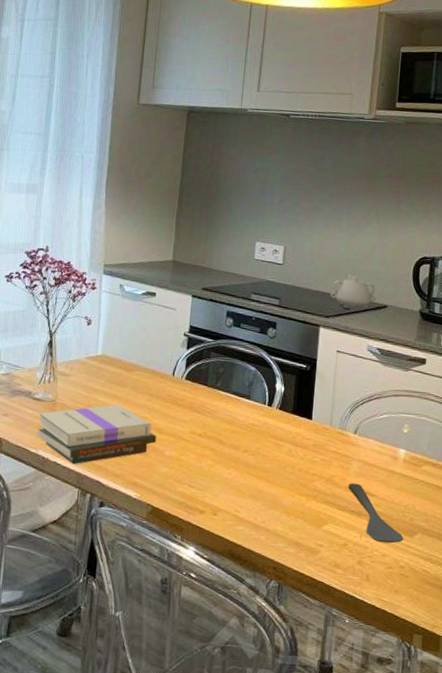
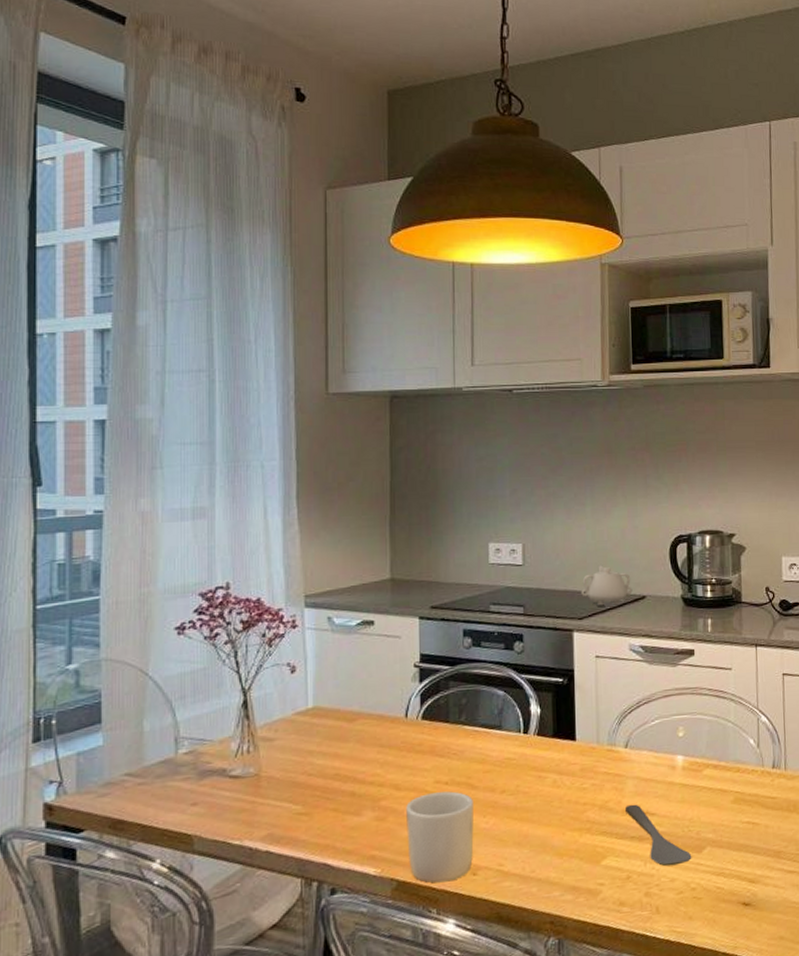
books: present [37,404,157,465] -> none [239,764,394,850]
mug: none [163,440,220,516] -> present [406,791,474,883]

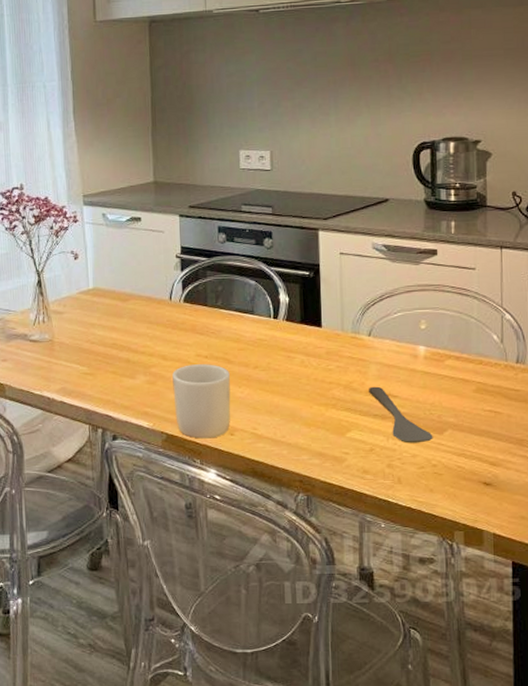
teapot: present [581,565,633,606] -> none [326,170,376,208]

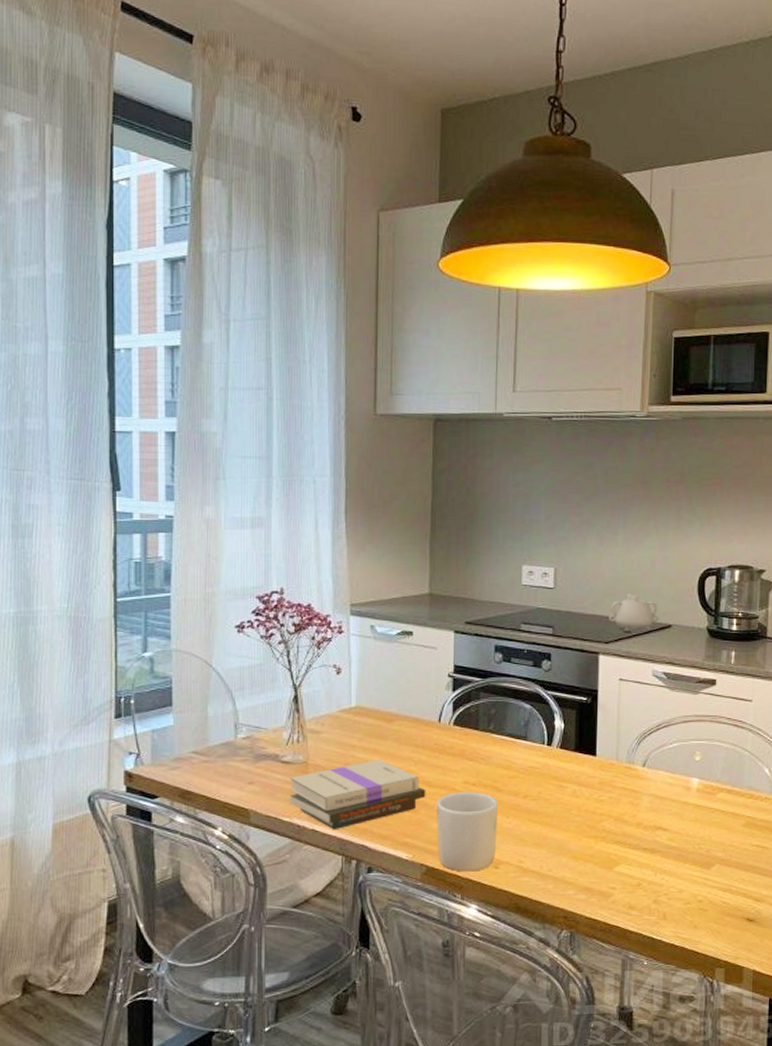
books: none [38,336,162,402] -> present [289,760,426,830]
teapot: none [326,170,376,208] -> present [609,593,659,633]
spoon: present [369,386,433,444] -> none [640,819,701,878]

